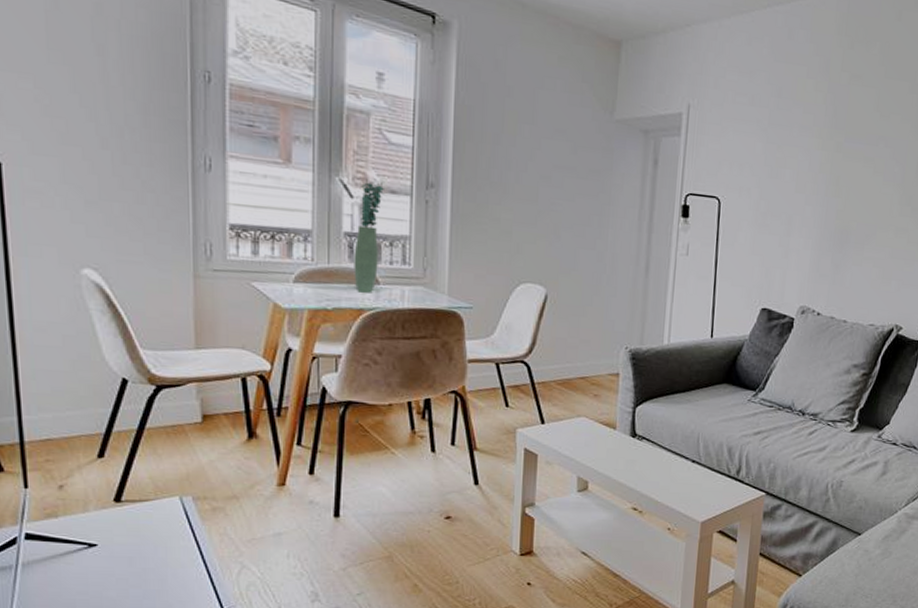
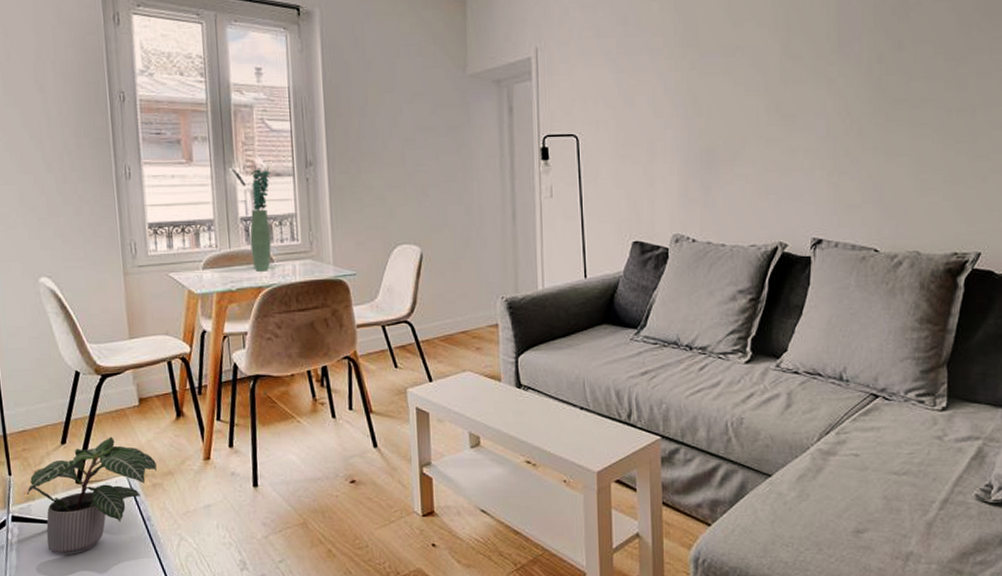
potted plant: none [47,453,218,580] -> present [26,436,157,556]

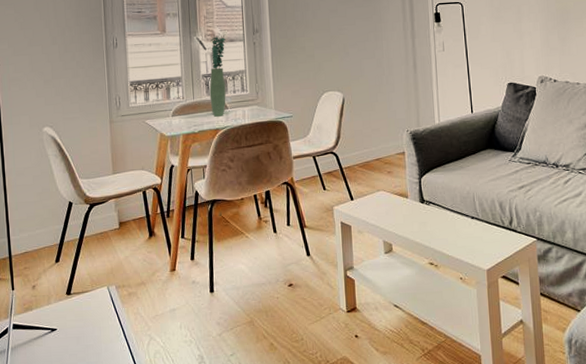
potted plant: present [26,436,157,556] -> none [26,254,132,357]

